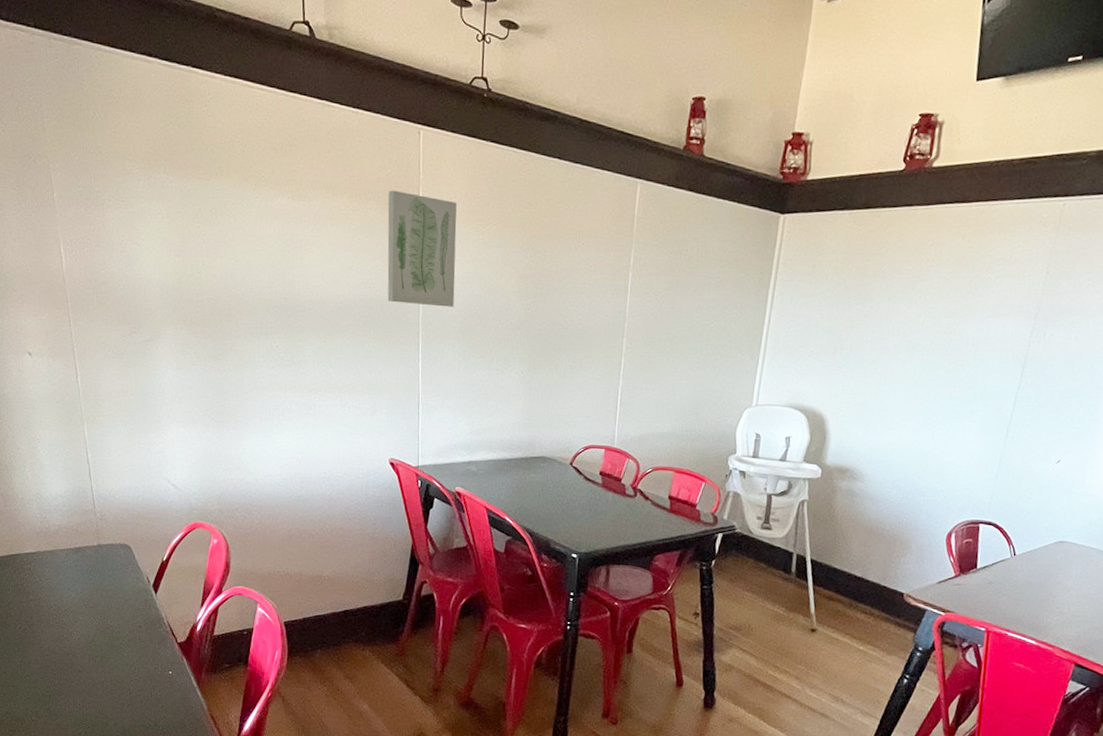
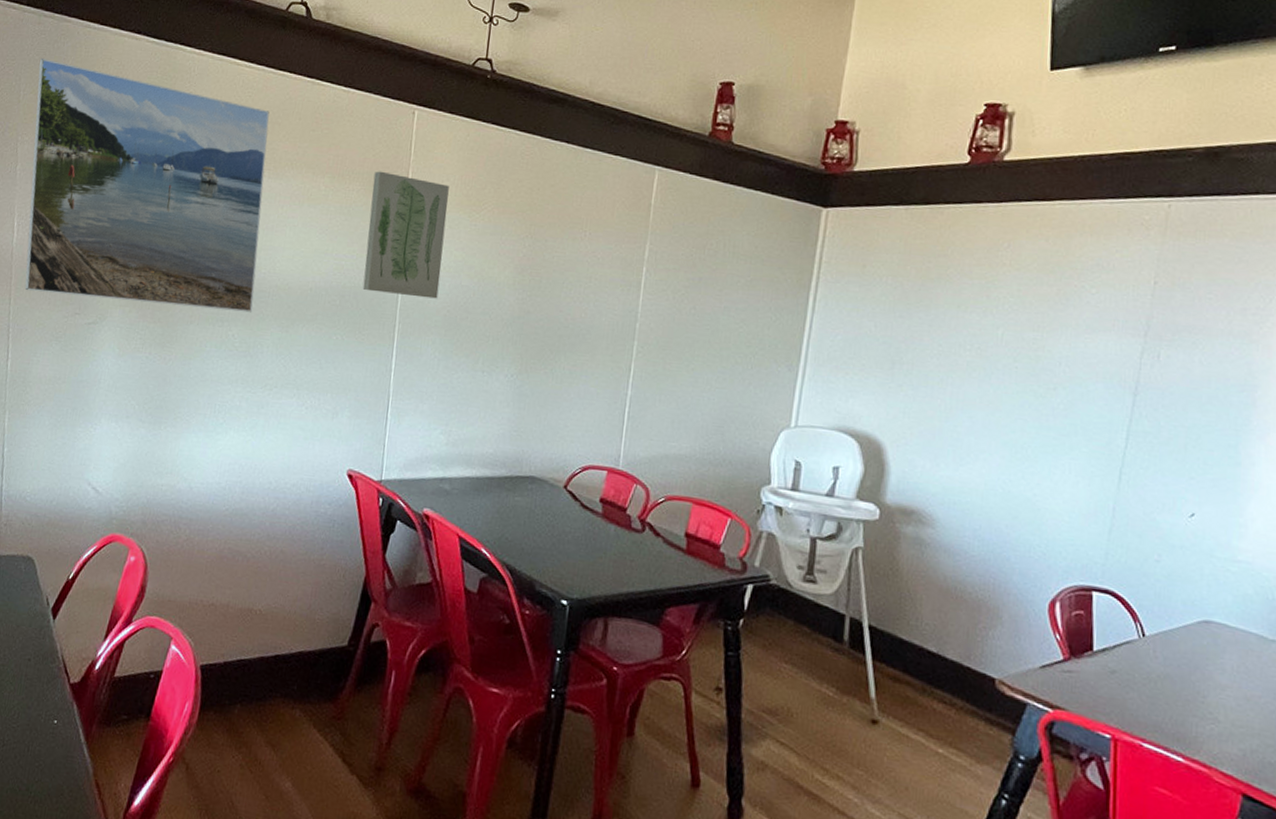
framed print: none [57,83,292,326] -> present [24,57,270,313]

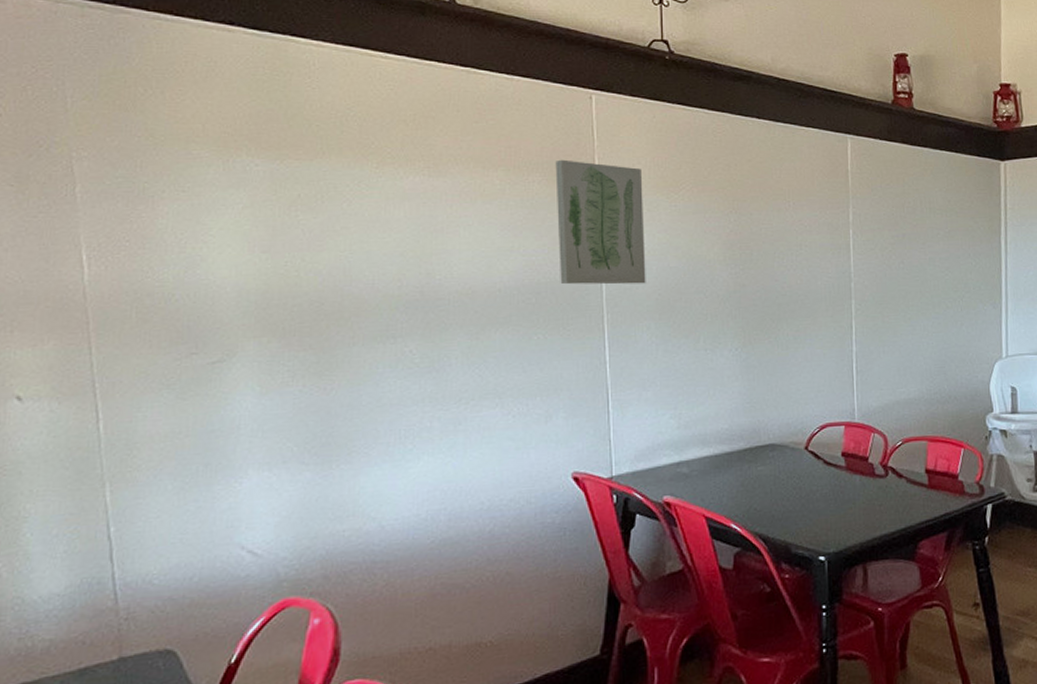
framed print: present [24,57,270,313] -> none [89,56,432,336]

